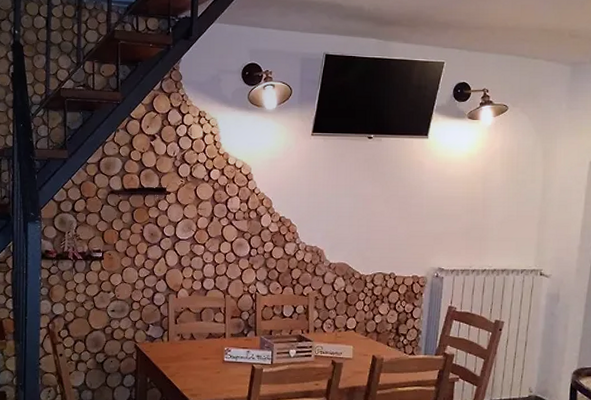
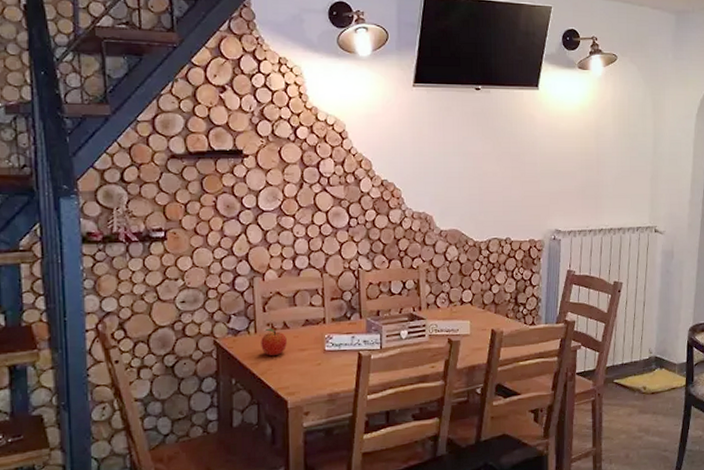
fruit: none [172,338,194,362] -> present [261,328,288,357]

